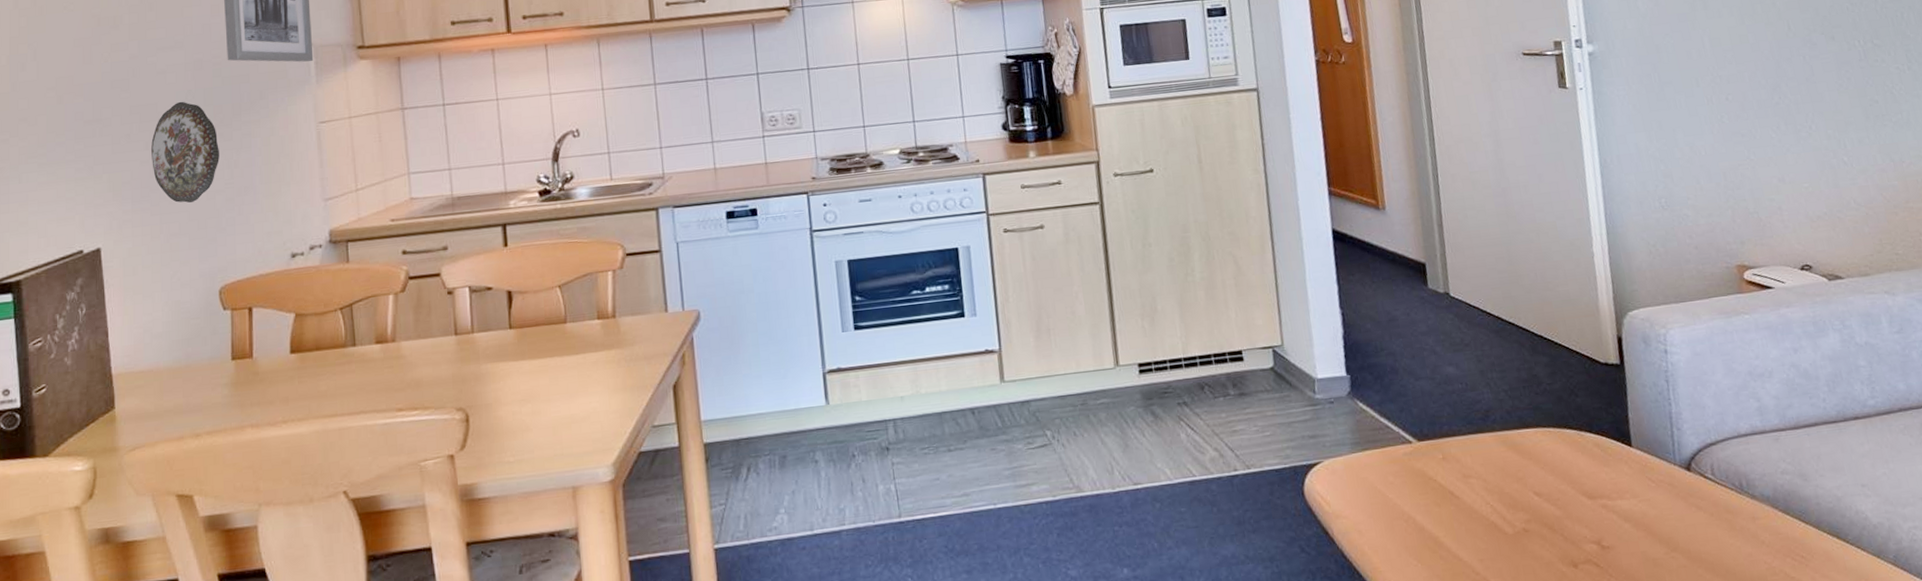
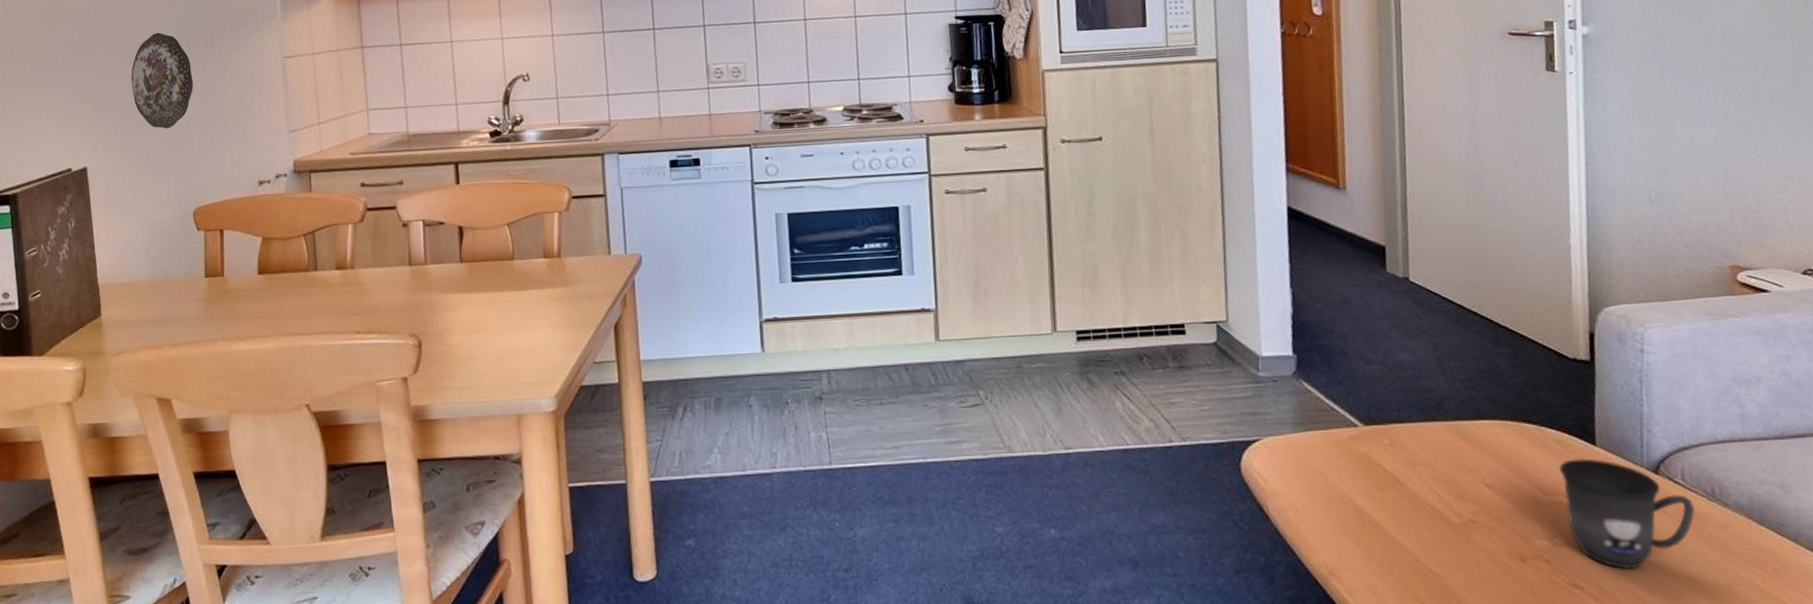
mug: none [1600,460,1726,567] -> present [1559,458,1695,569]

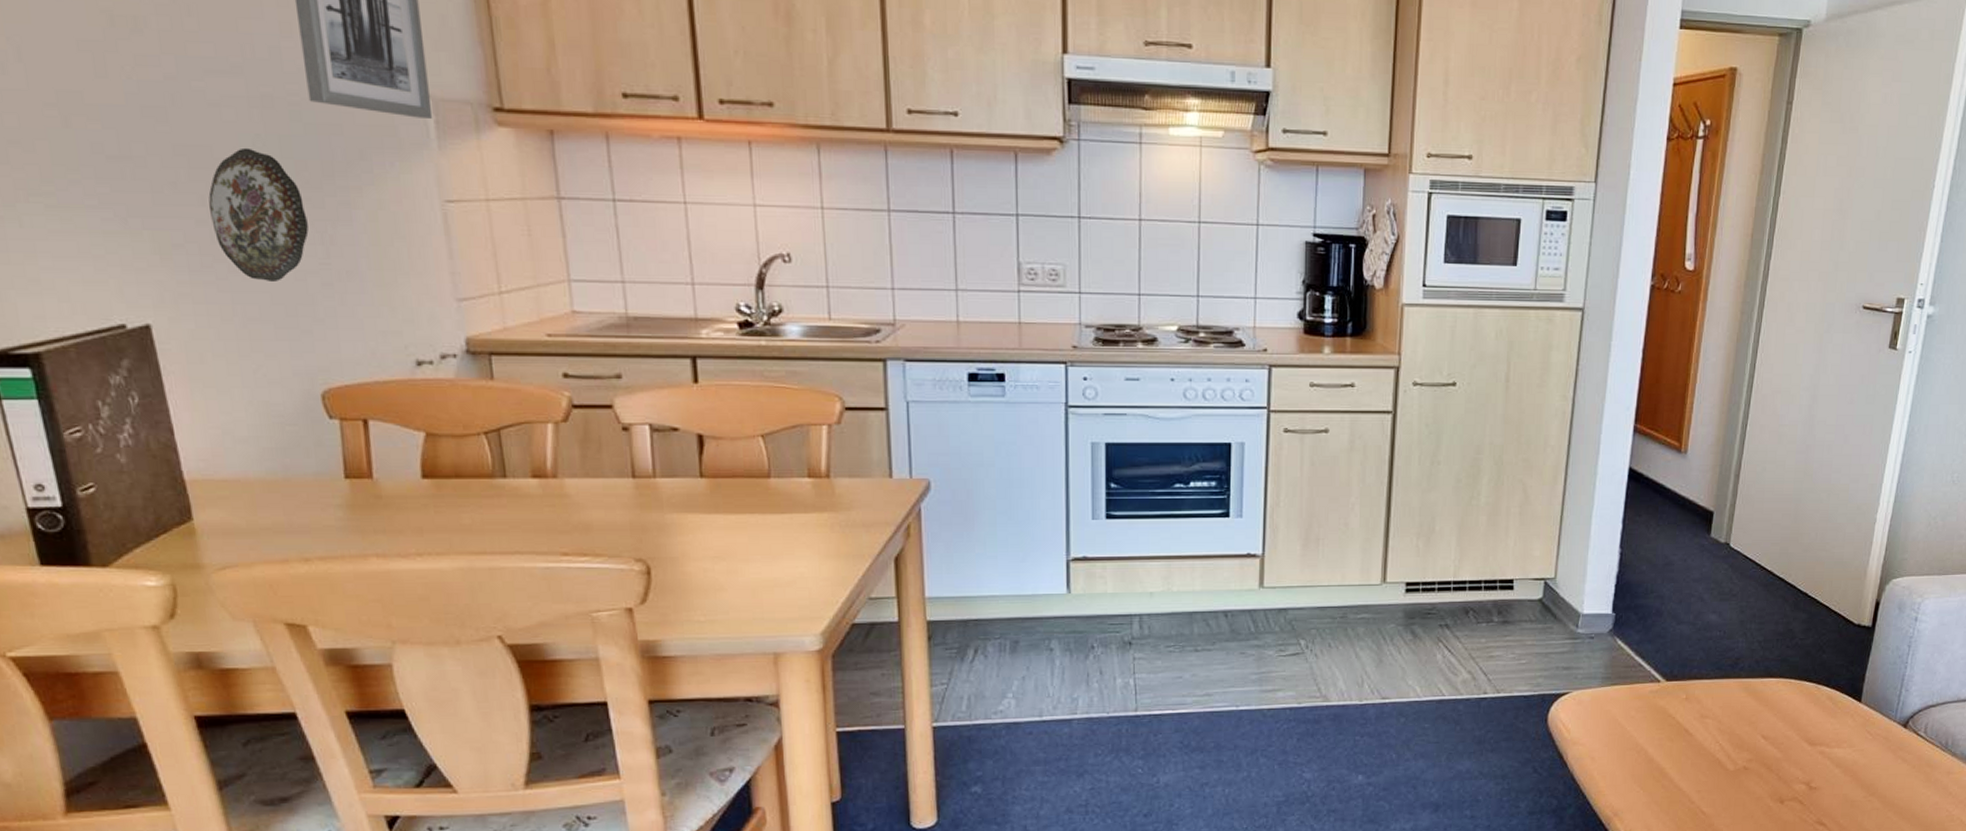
mug: present [1559,458,1695,569] -> none [1825,714,1929,809]

